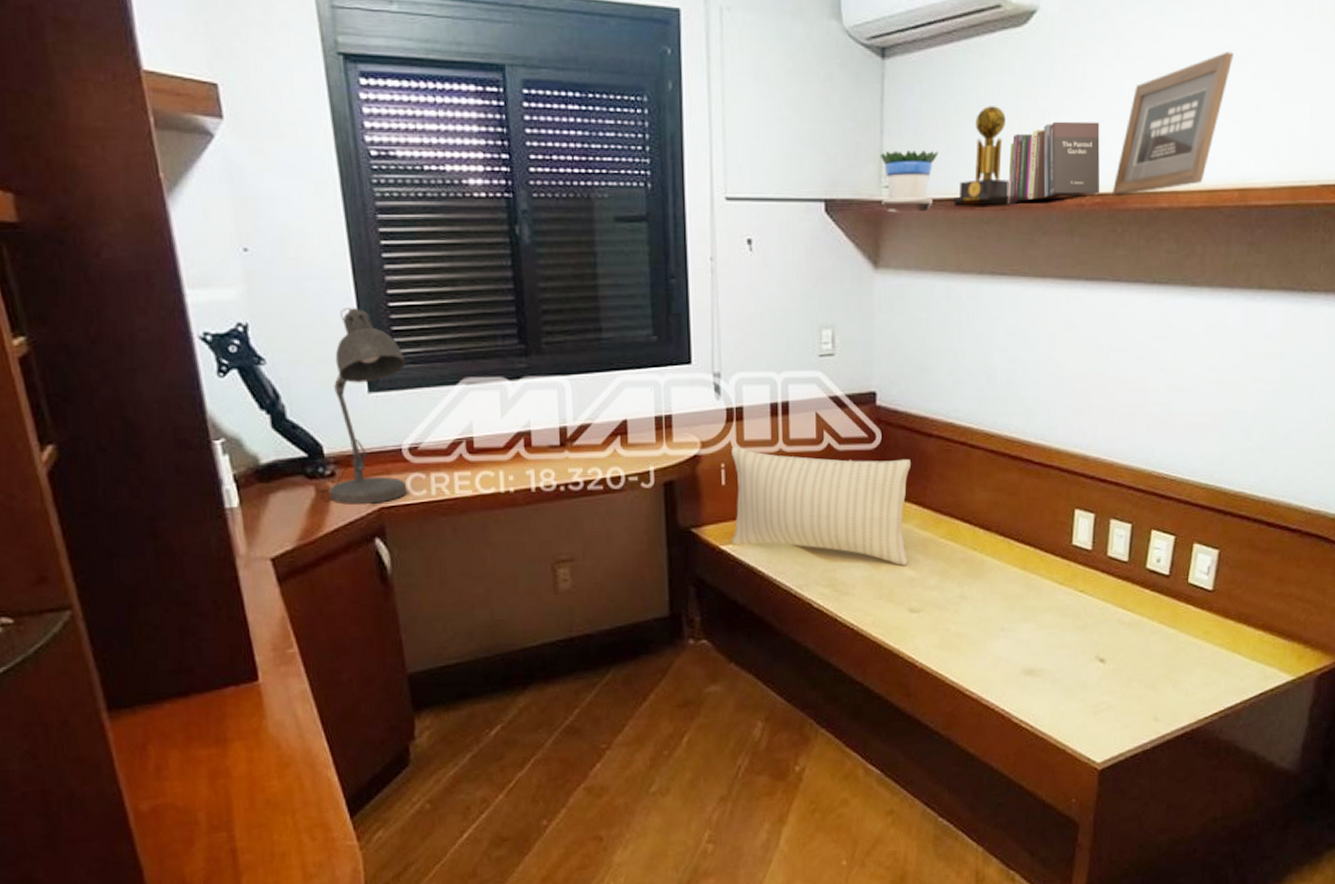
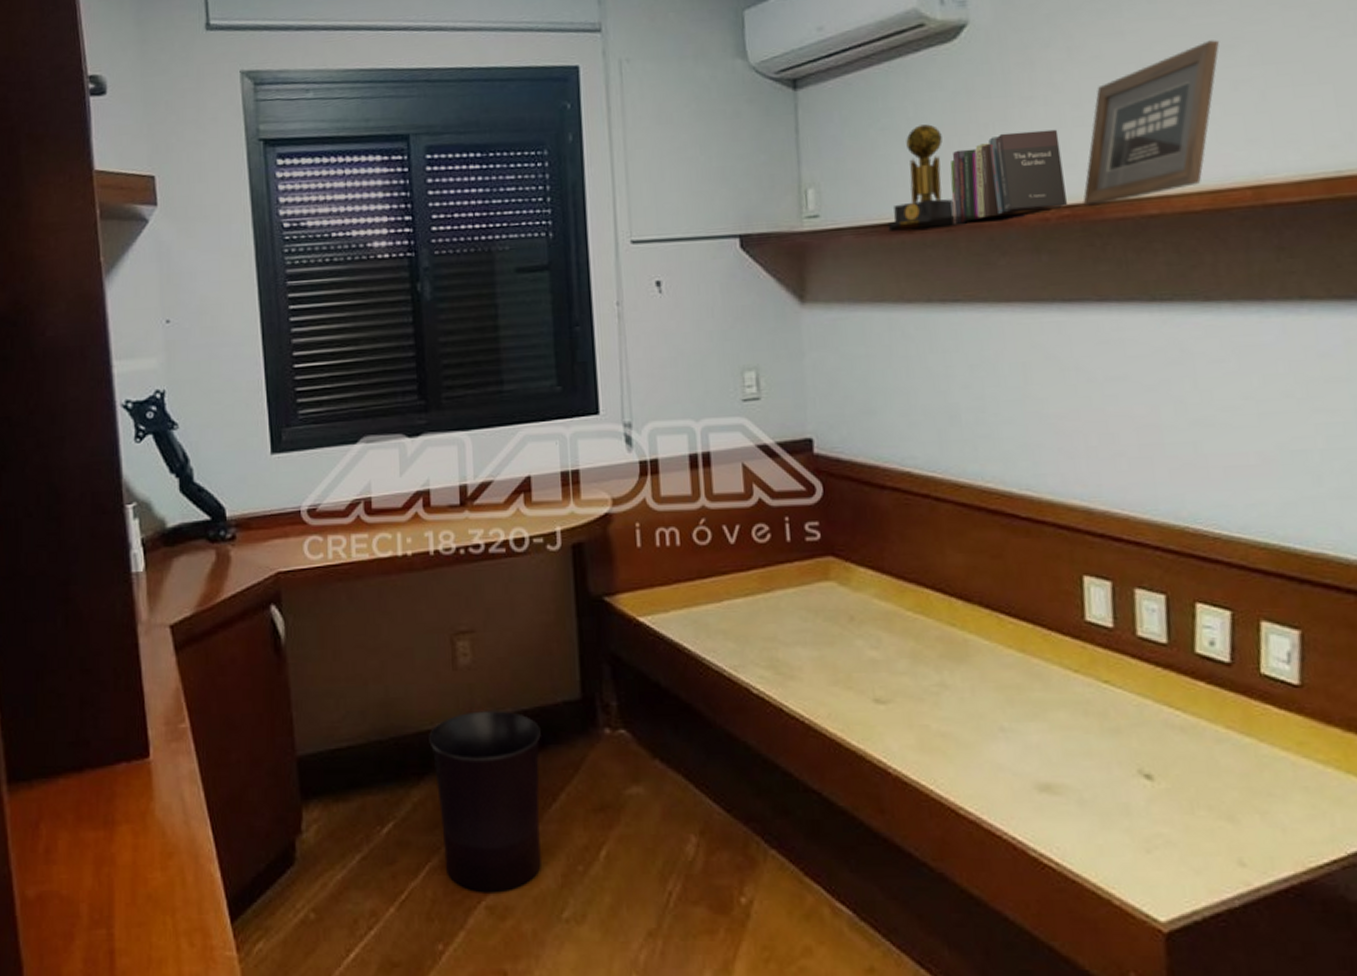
desk lamp: present [318,308,408,505] -> none [218,371,308,569]
waste bin: none [532,628,634,778] -> present [429,711,541,893]
pillow: present [730,446,911,565] -> none [646,503,867,644]
flowerpot: present [880,150,939,213] -> none [798,176,866,244]

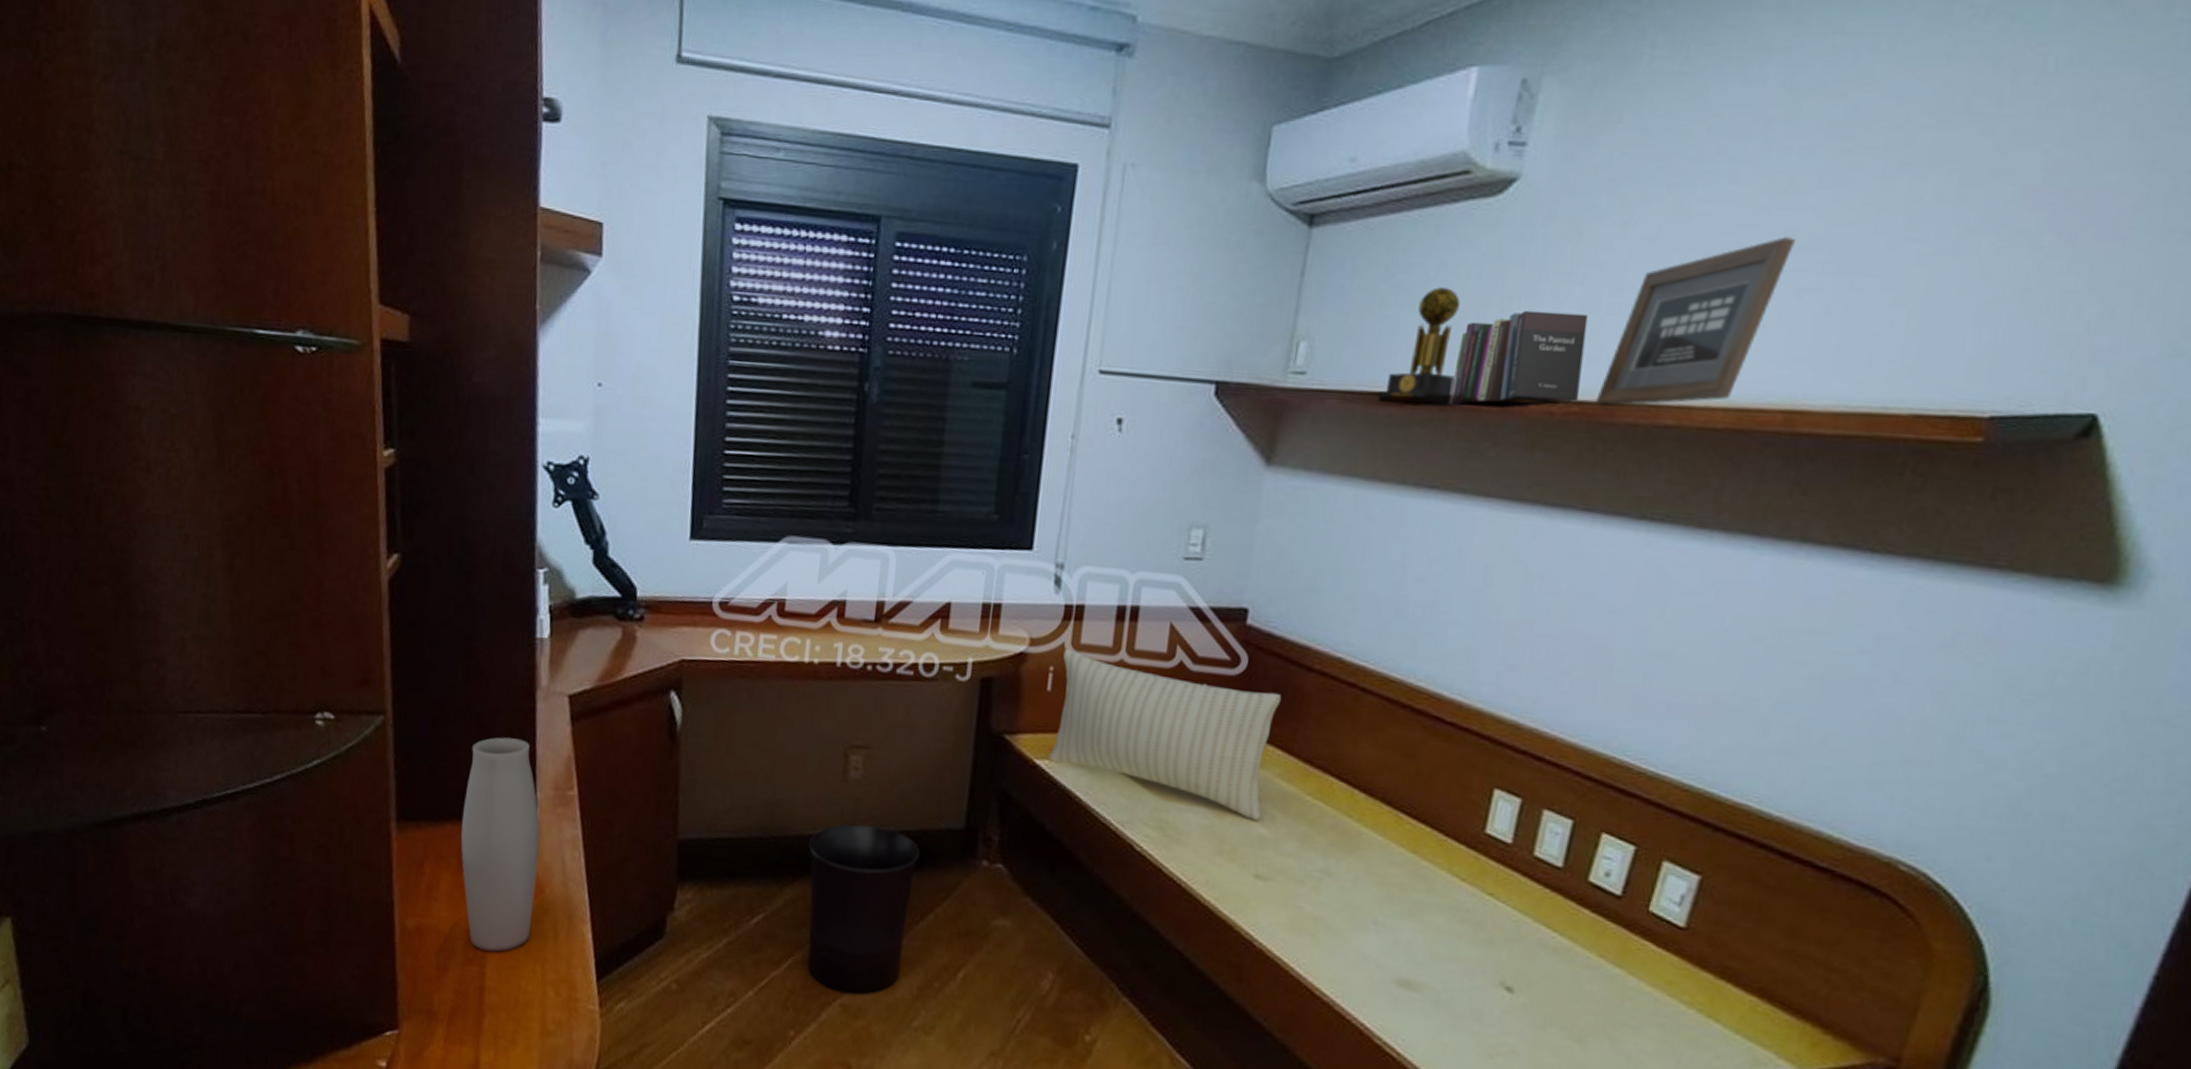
vase: none [74,678,157,909] -> present [460,737,540,952]
pillow: none [646,503,867,644] -> present [1047,648,1281,820]

